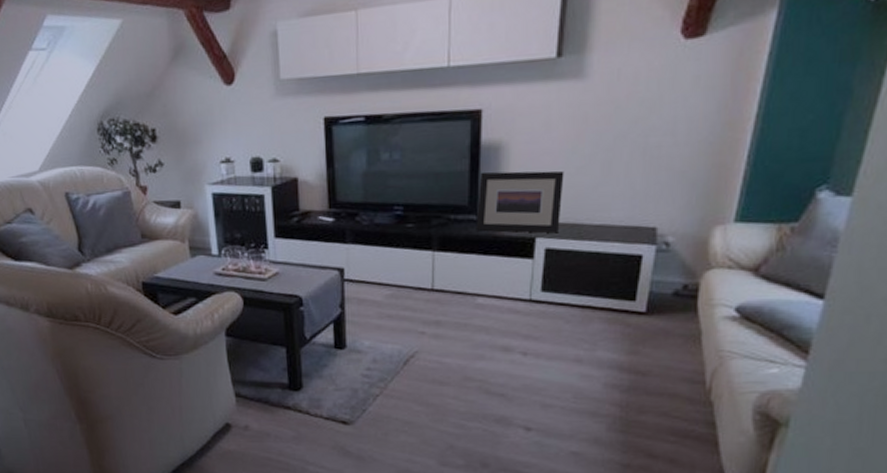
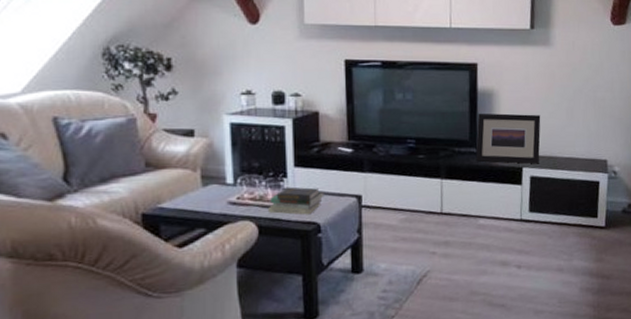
books: none [251,258,305,288] -> present [267,186,324,215]

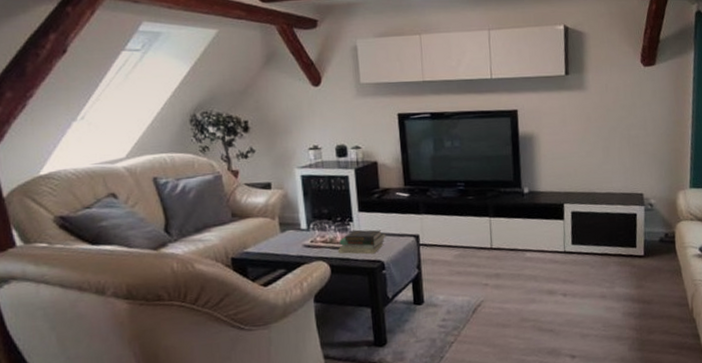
picture frame: present [476,113,541,164] -> none [520,154,580,201]

